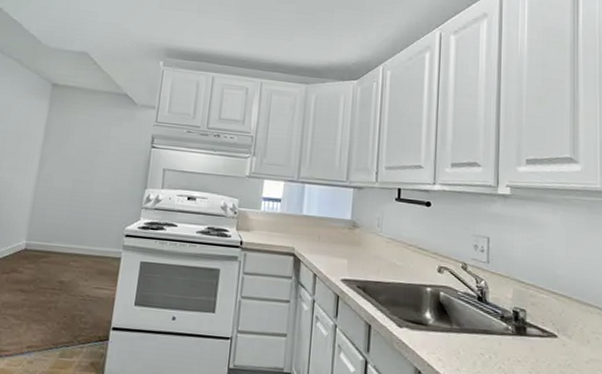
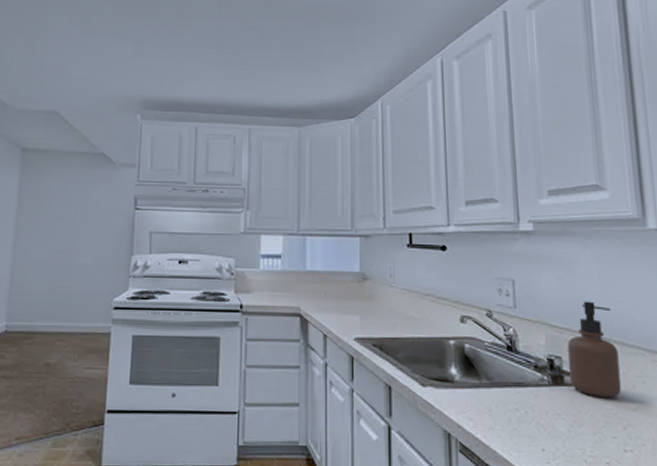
soap dispenser: none [532,261,577,351] -> present [567,301,621,399]

